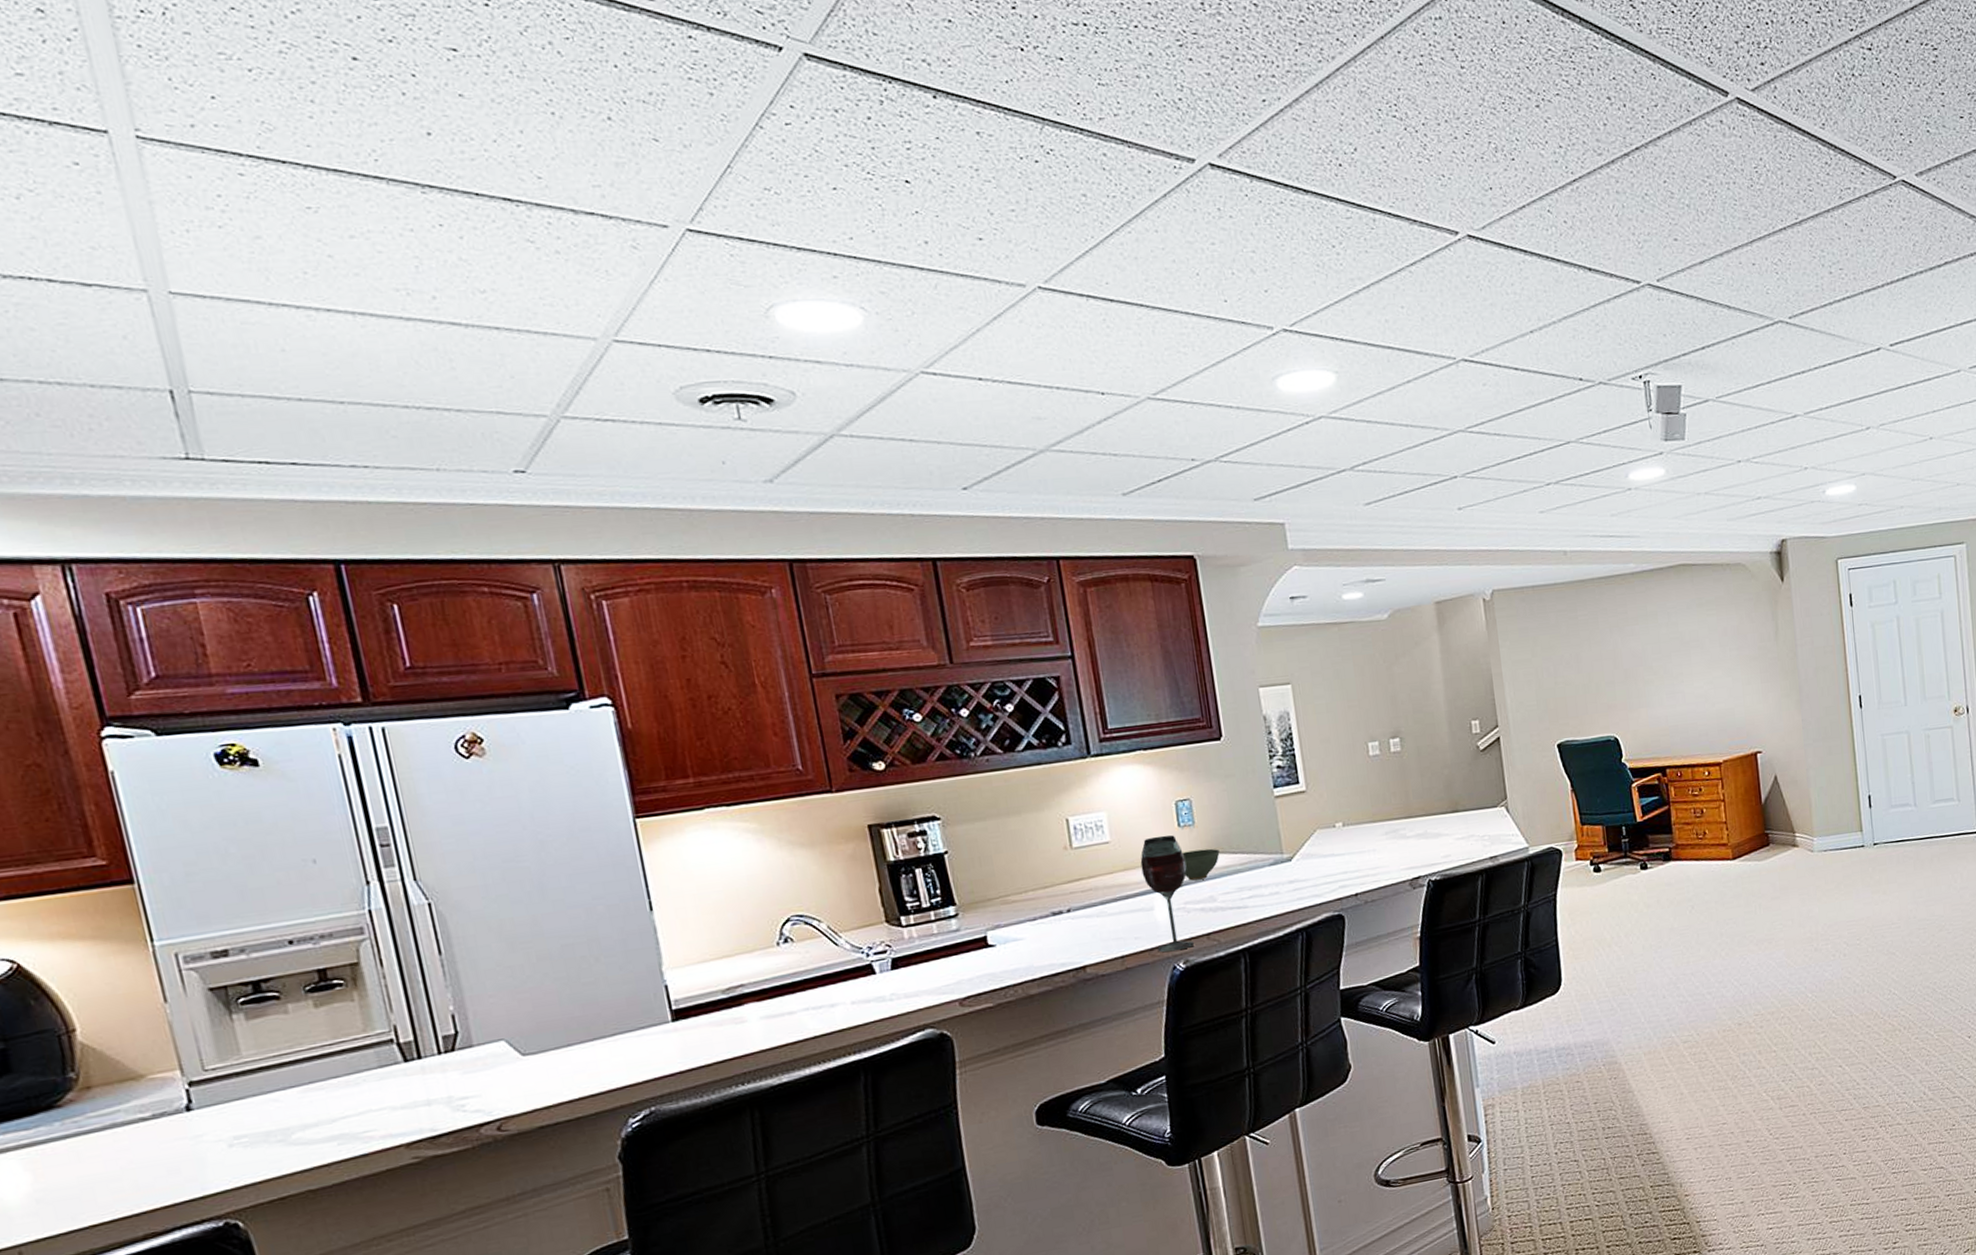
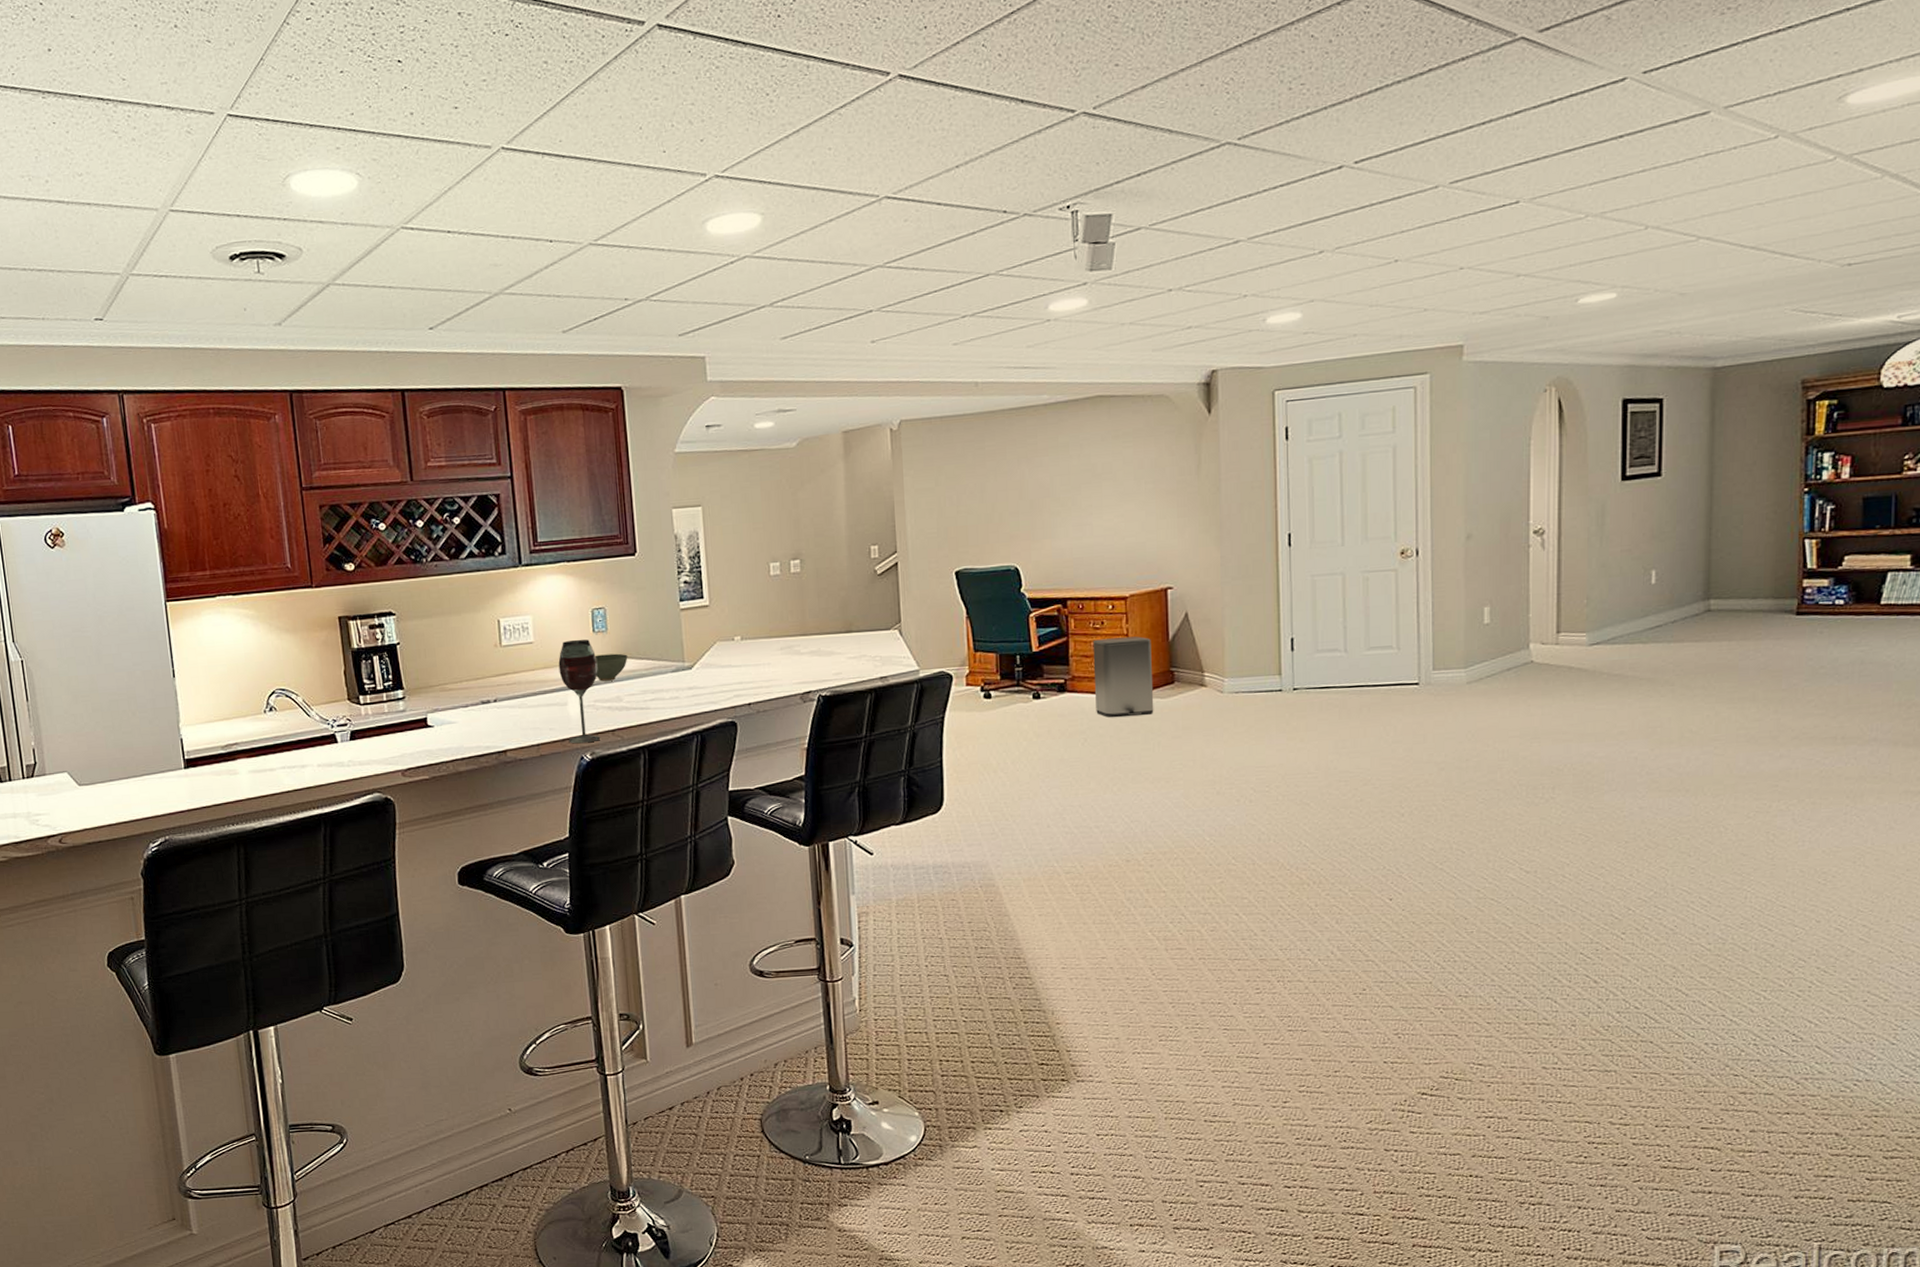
pedal bin: none [1692,801,1753,884] -> present [1093,636,1154,718]

